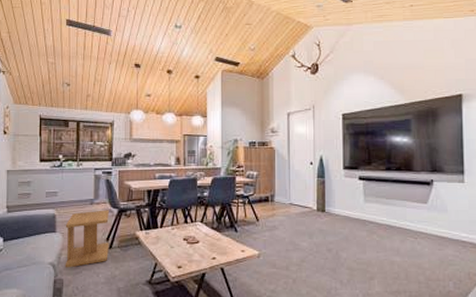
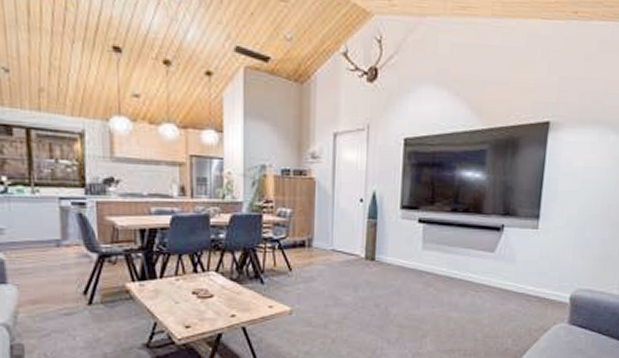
side table: present [65,210,109,268] -> none [20,254,88,330]

